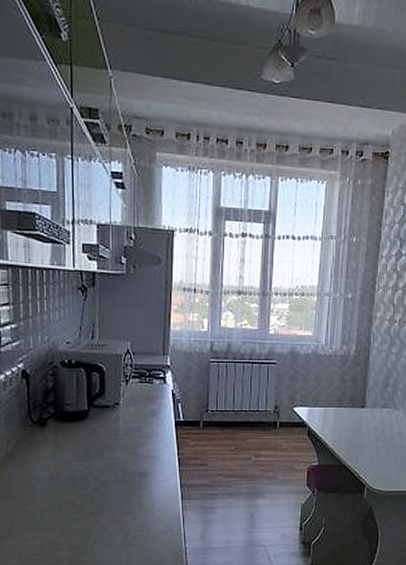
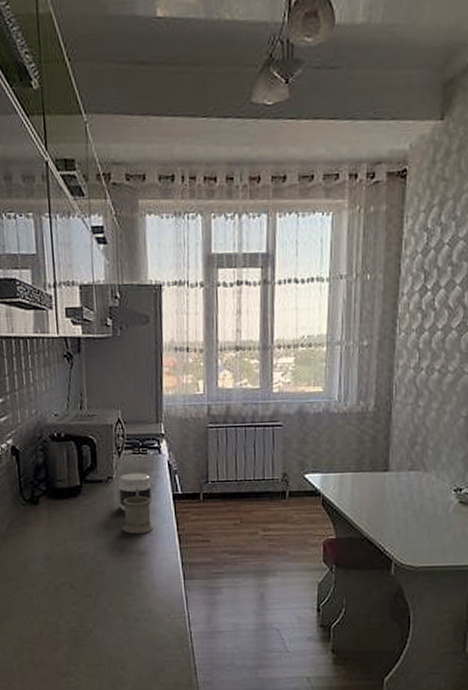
jar: none [124,400,156,435] -> present [118,472,153,511]
mug: none [126,413,155,456] -> present [122,487,153,534]

